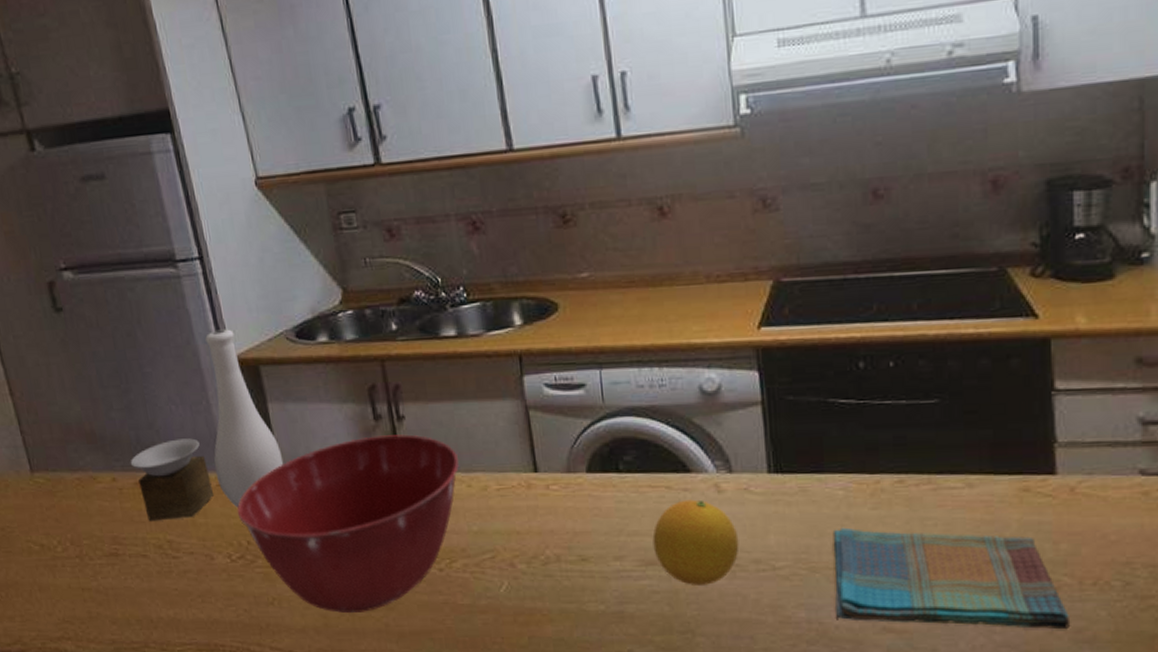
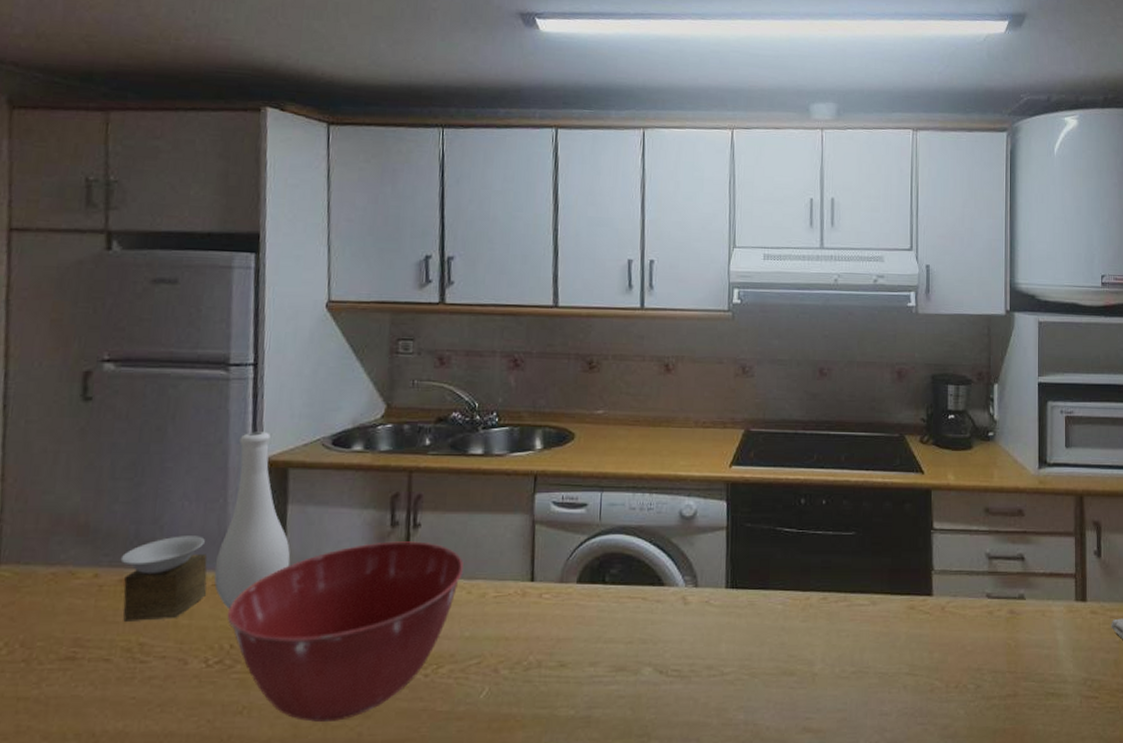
fruit: present [652,499,739,585] -> none [625,610,697,690]
dish towel: present [832,527,1071,630] -> none [768,637,940,727]

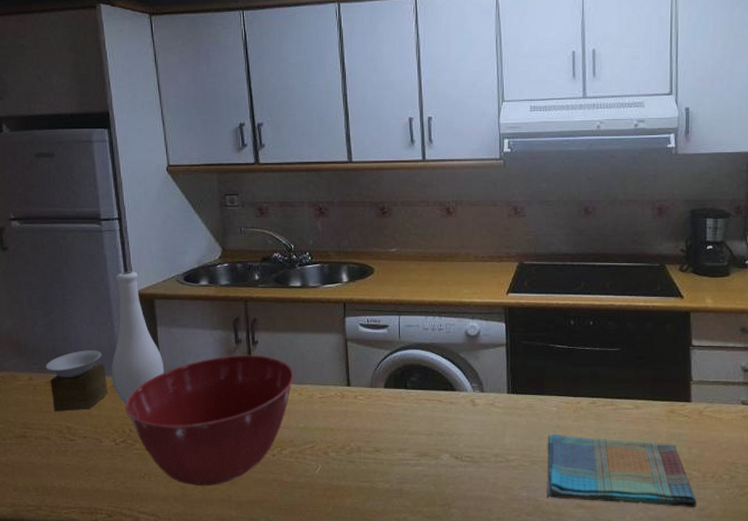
dish towel: none [768,637,940,727] -> present [547,433,697,508]

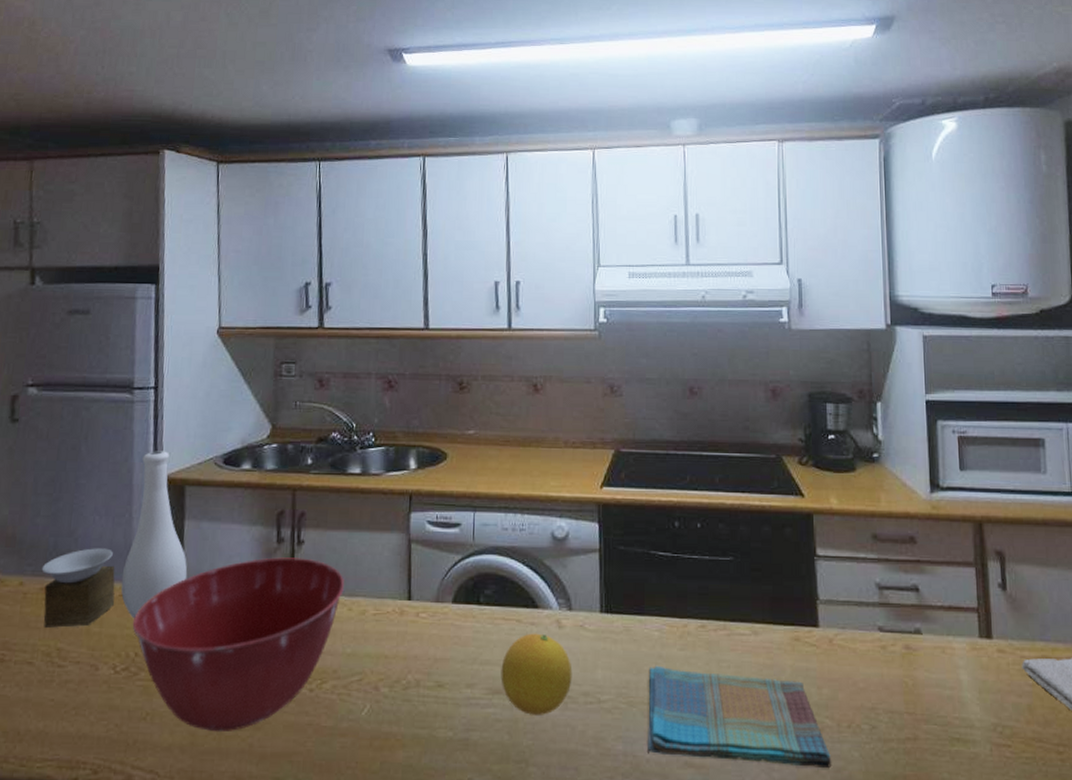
fruit: none [426,410,485,471] -> present [501,633,573,715]

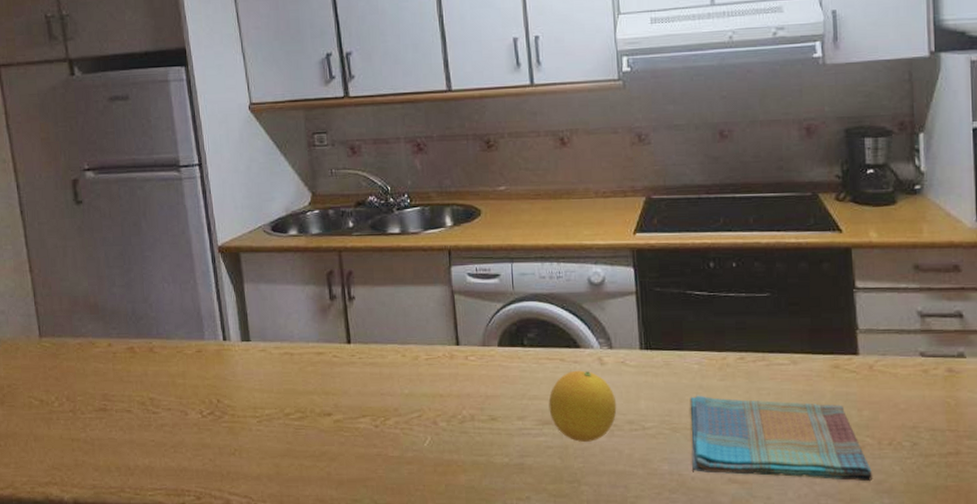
vase: present [41,451,188,628] -> none [125,222,253,381]
mixing bowl: present [132,557,344,733] -> none [211,312,396,464]

